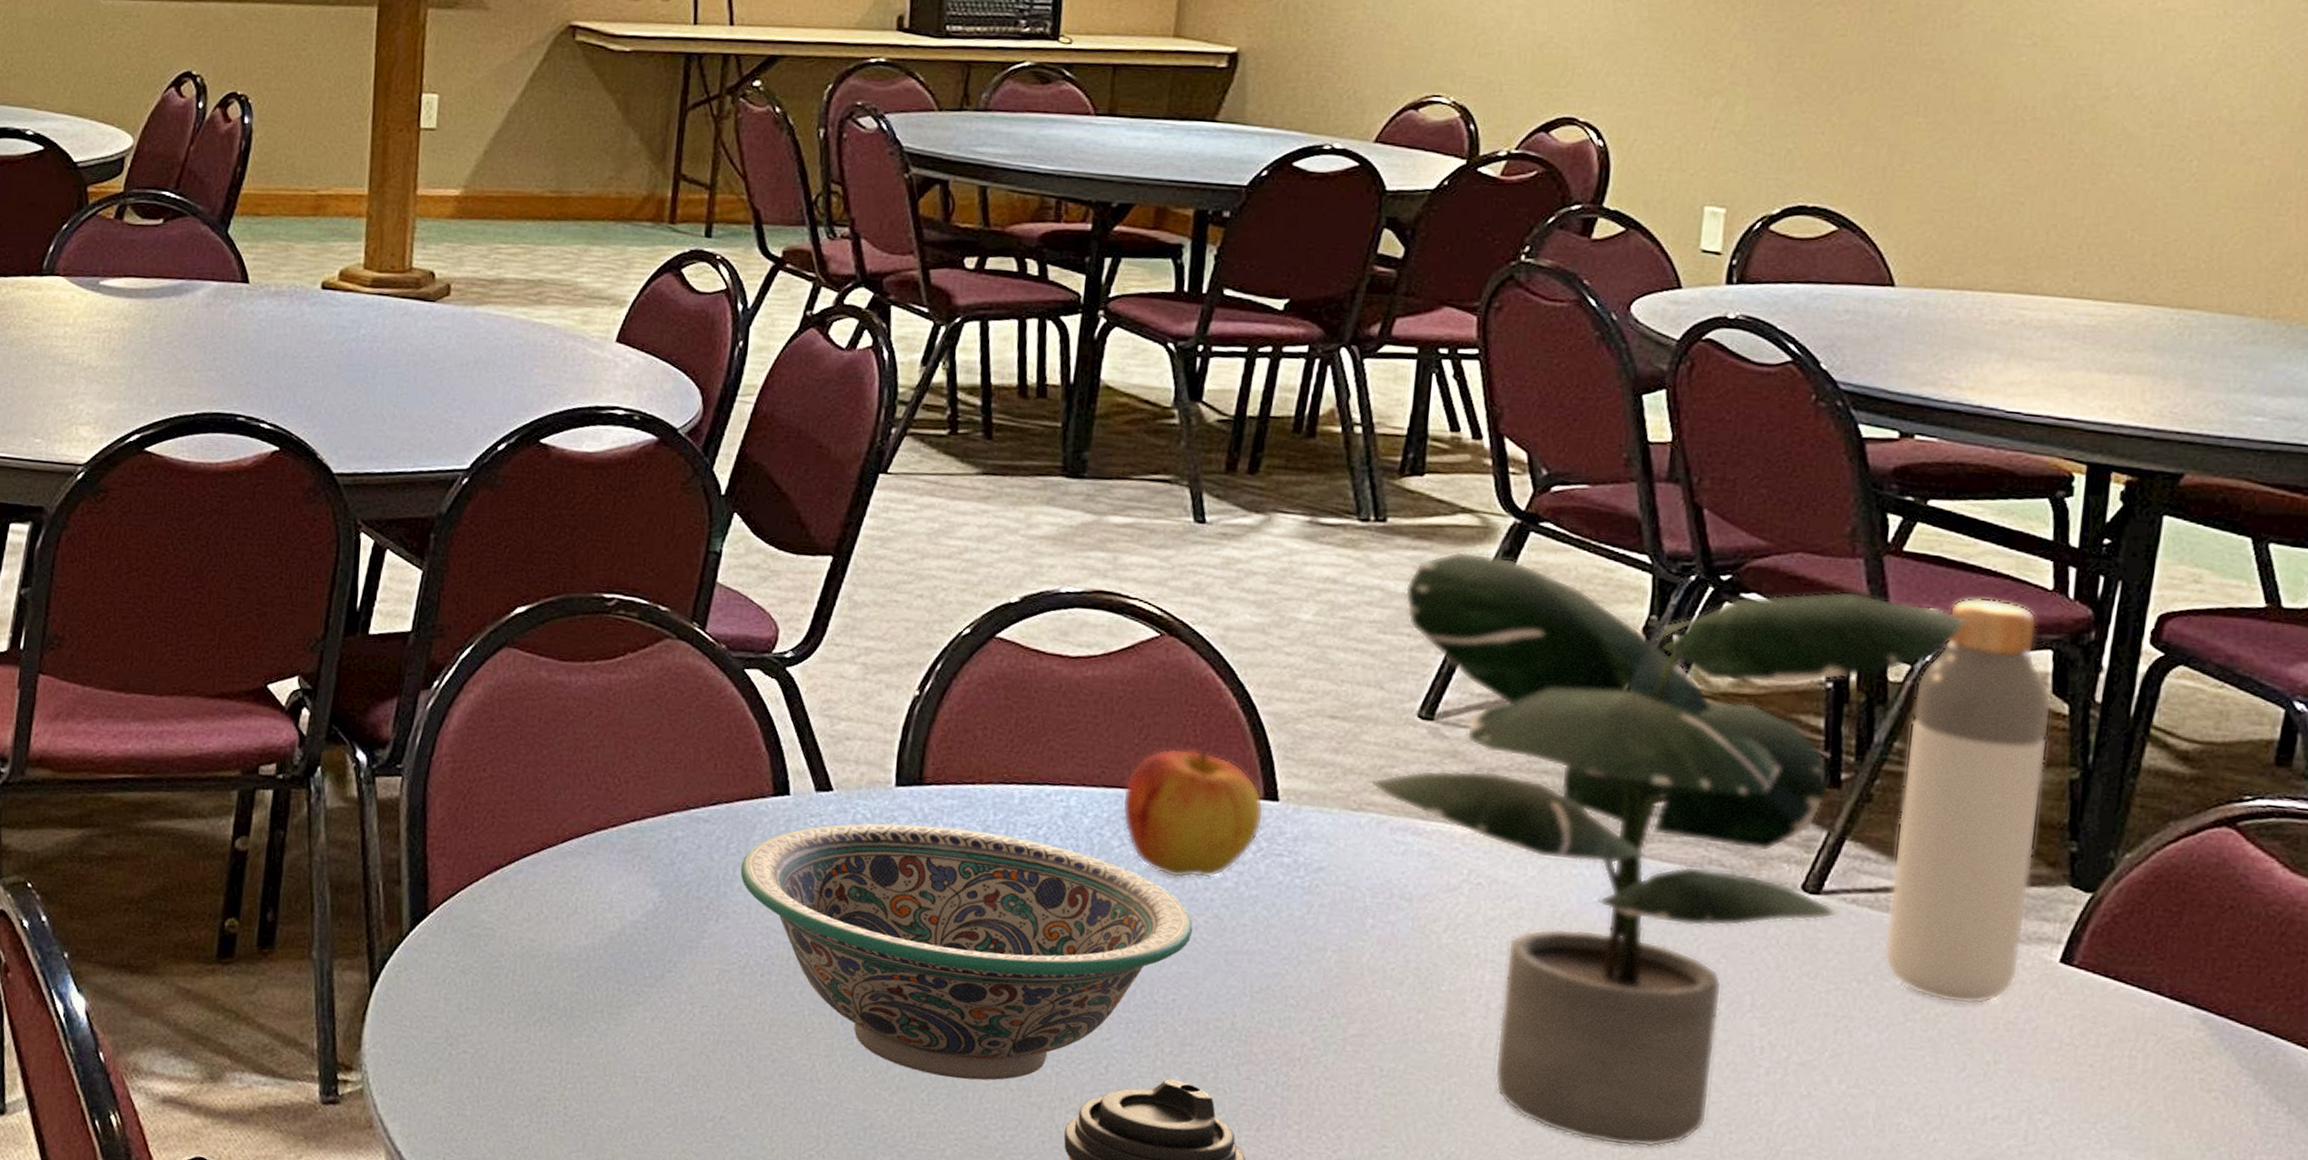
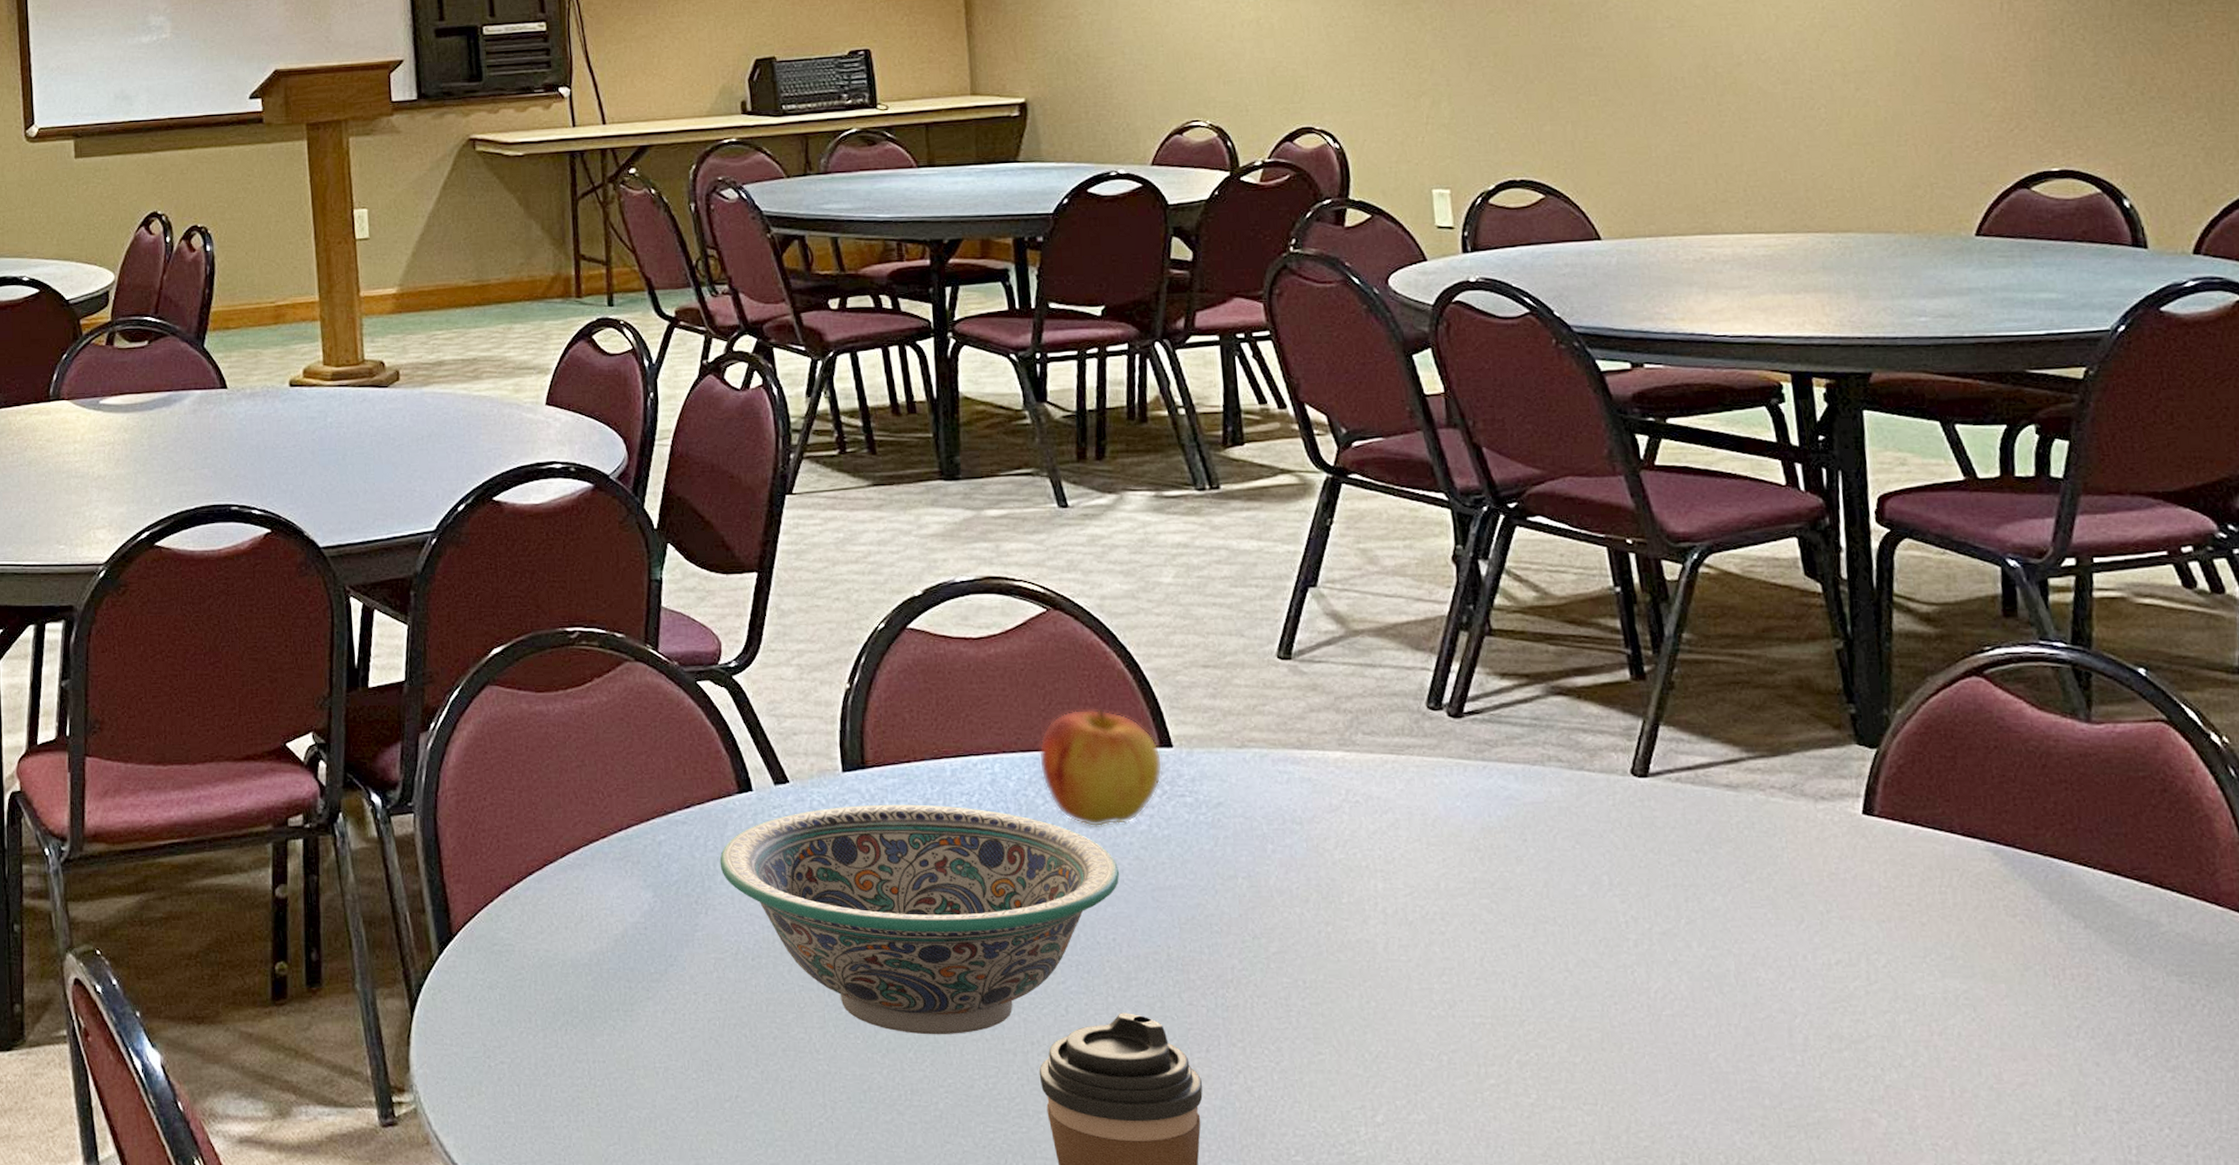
potted plant: present [1368,551,1966,1148] -> none [1245,505,1720,1028]
bottle: present [1883,597,2053,1005] -> none [1689,498,1830,862]

